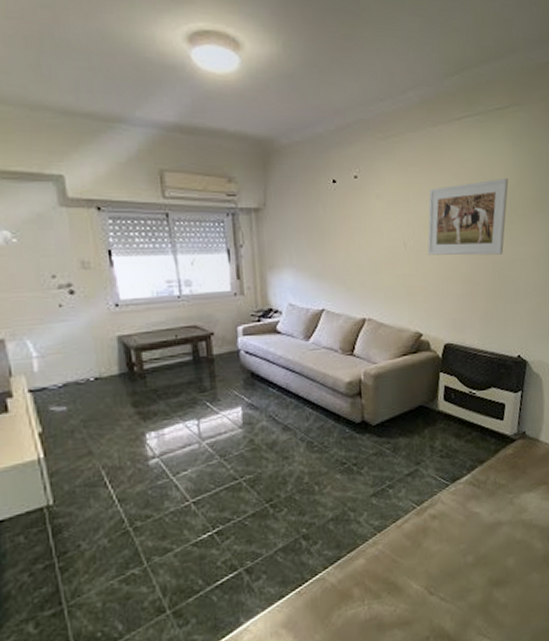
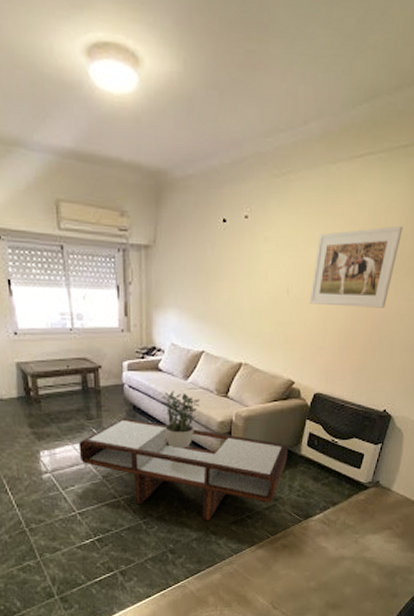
coffee table: none [190,386,425,496] -> present [78,417,289,520]
potted plant: none [281,353,324,416] -> present [161,391,200,449]

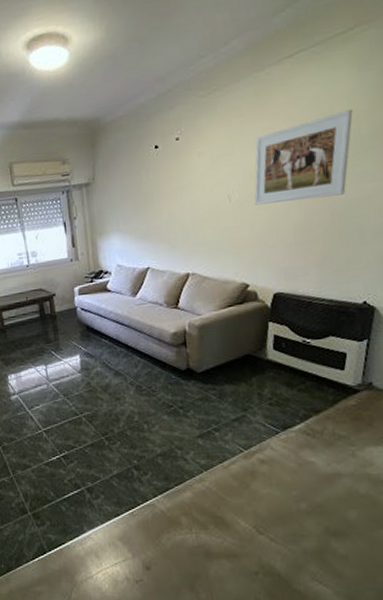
coffee table: present [78,417,289,520] -> none [40,338,253,434]
potted plant: present [161,391,200,449] -> none [111,308,150,364]

